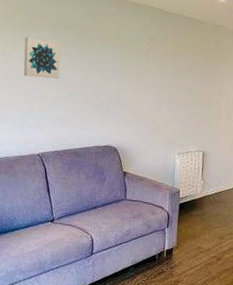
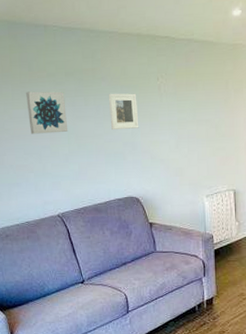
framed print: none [100,50,127,85] -> present [108,93,139,129]

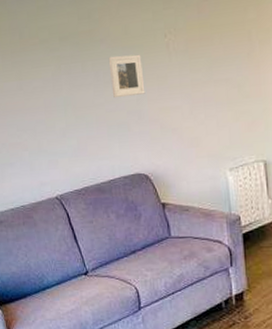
wall art: present [26,91,68,134] -> none [17,58,65,108]

